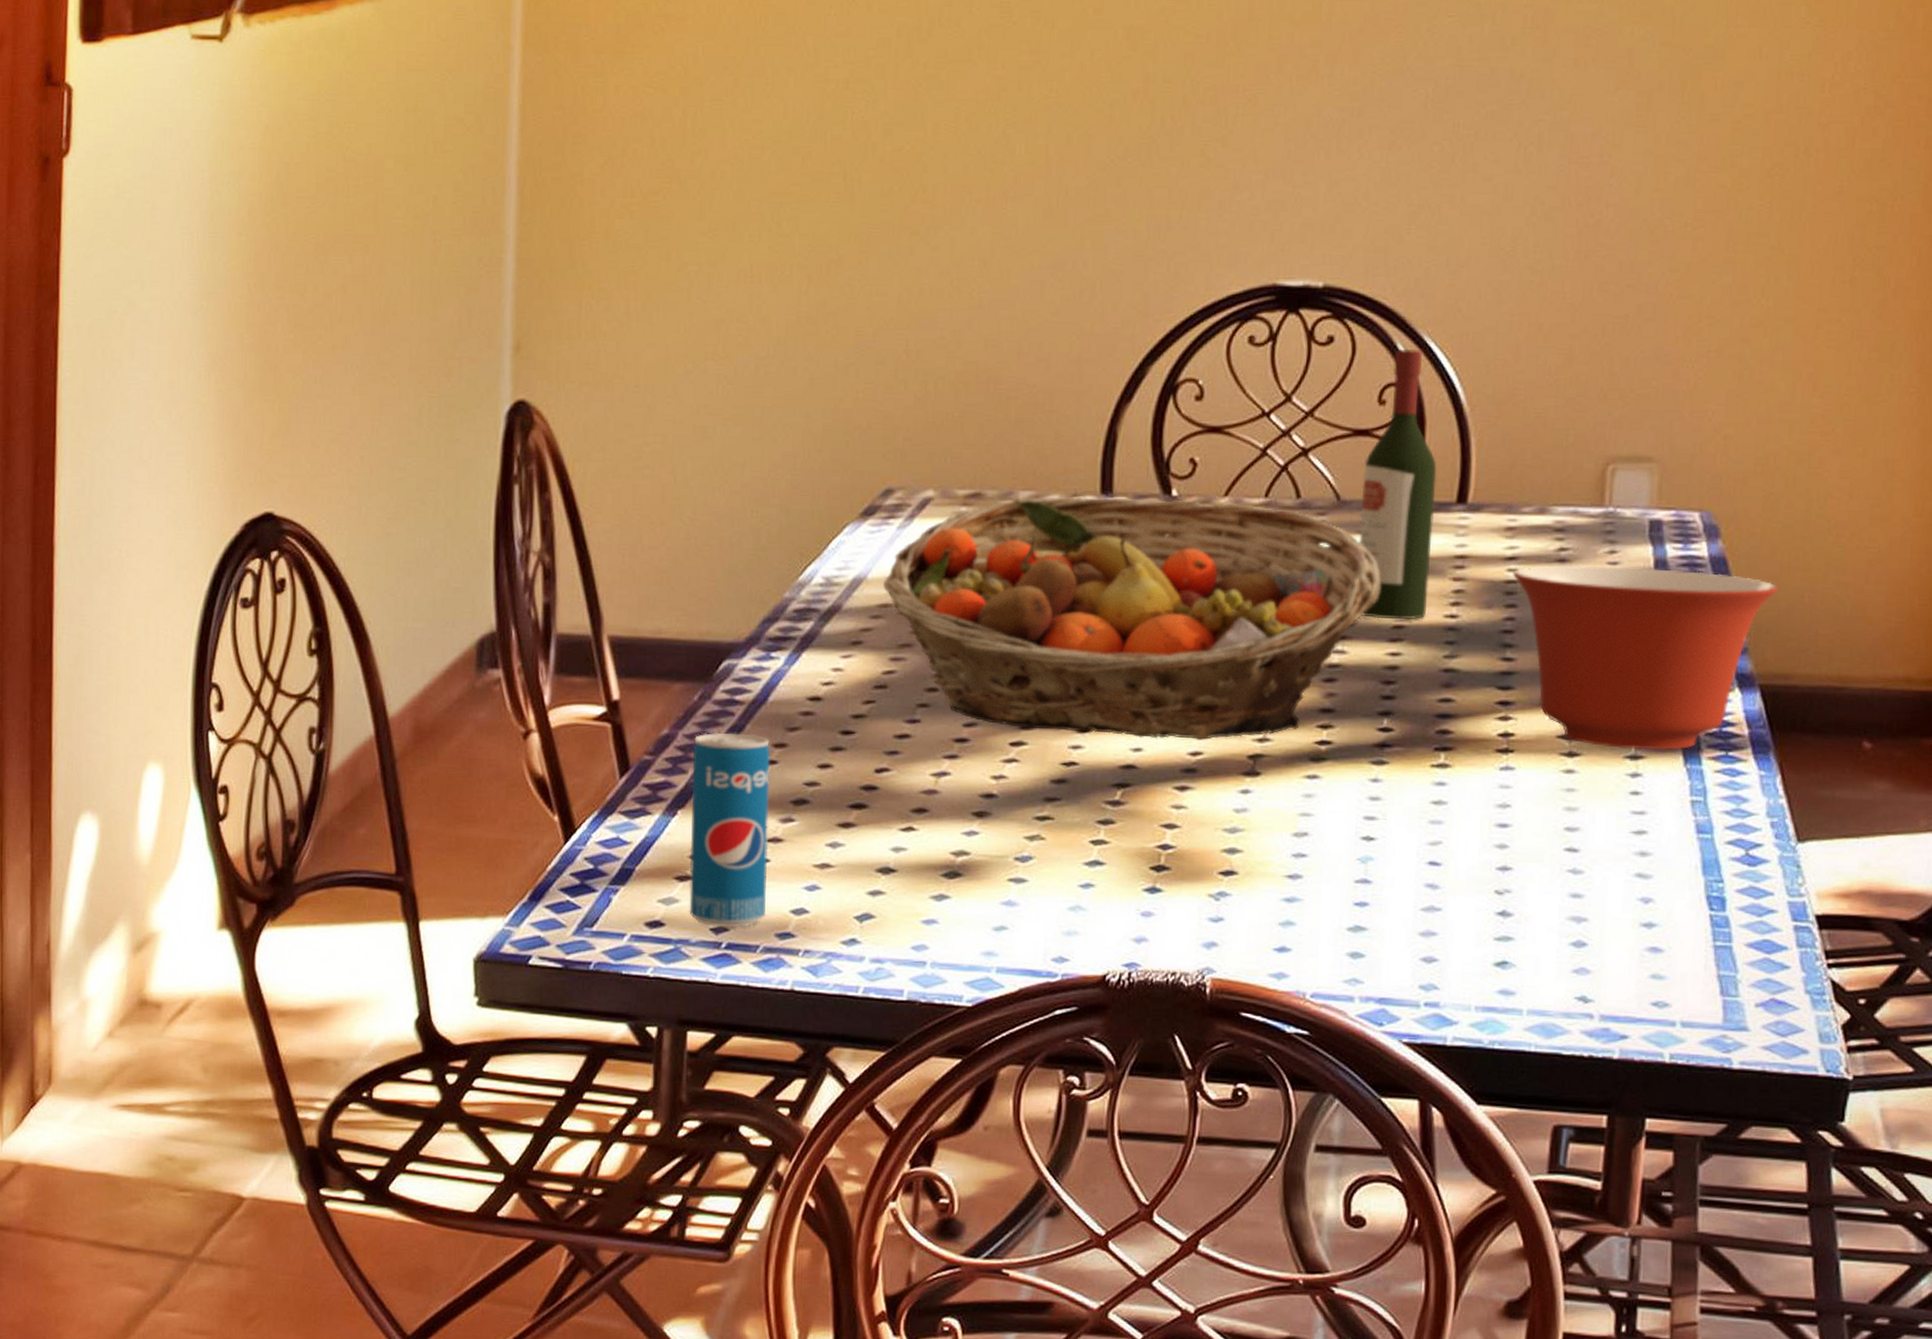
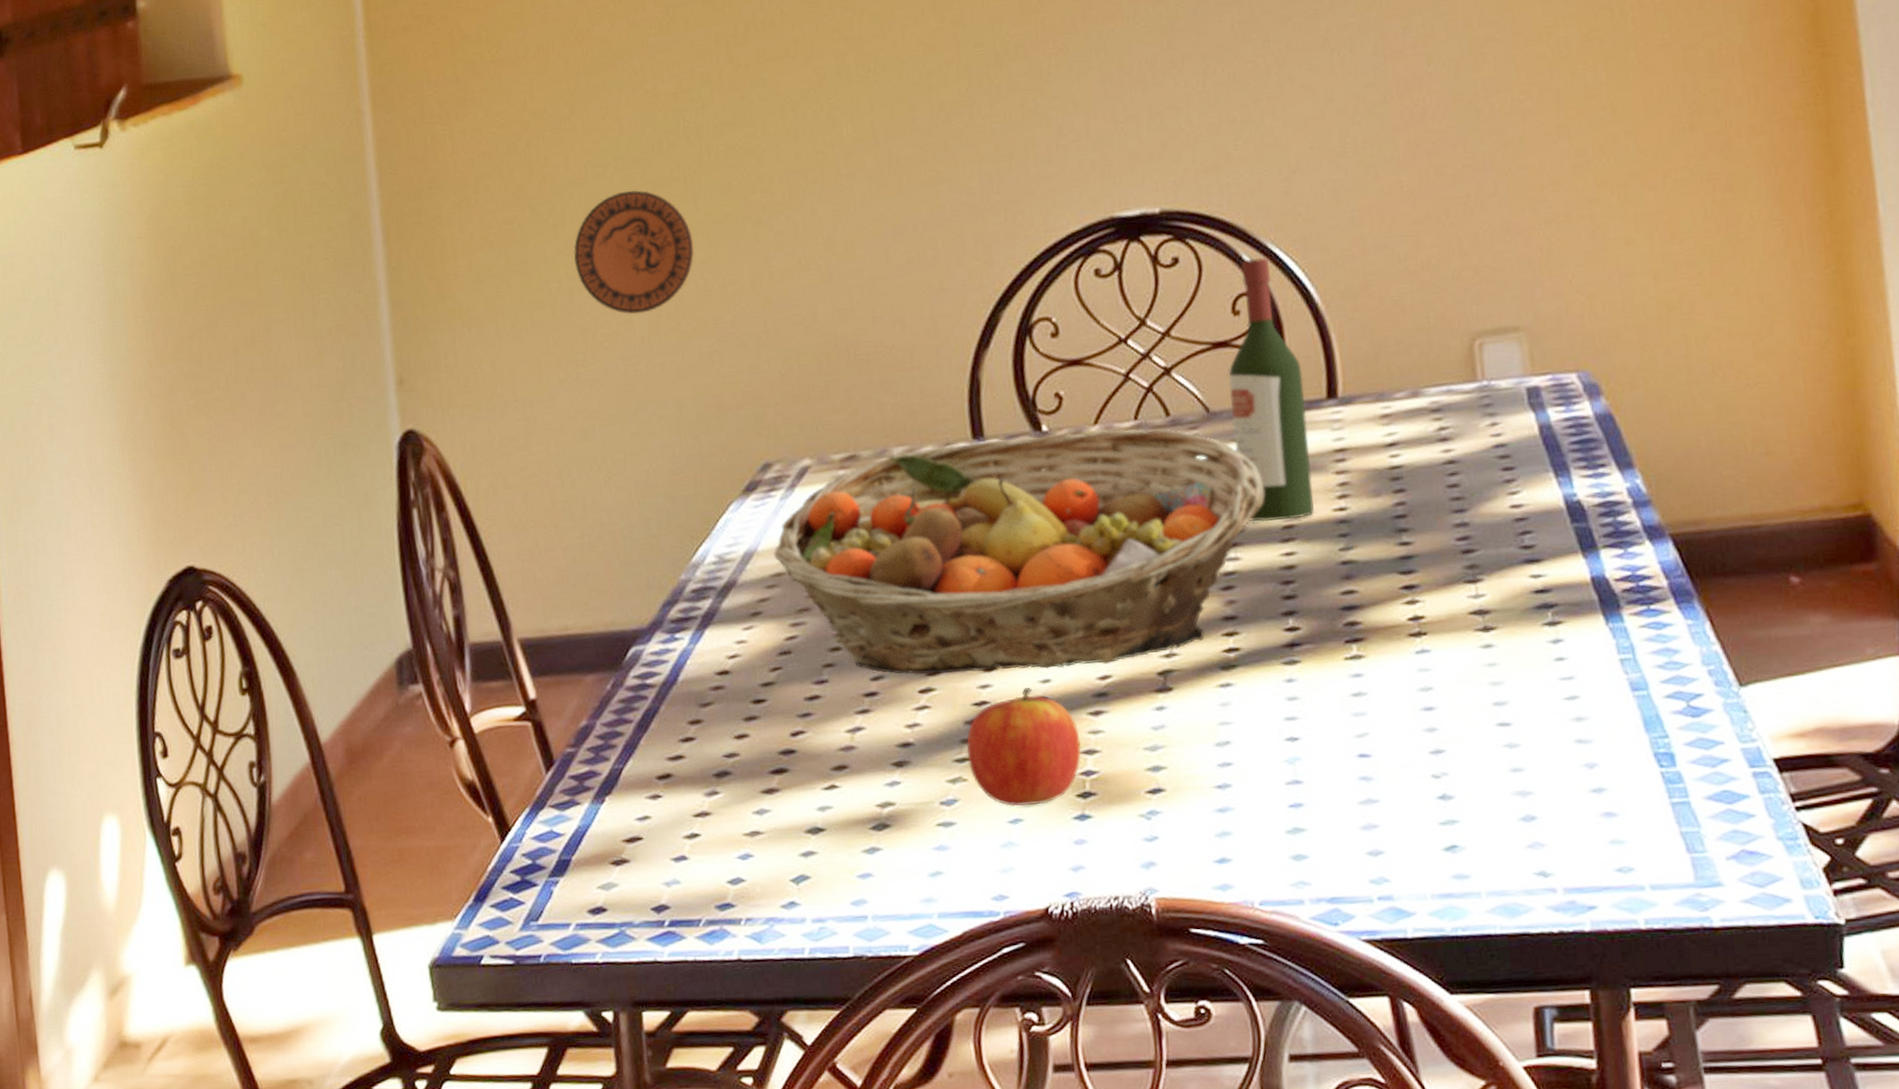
beverage can: present [689,732,771,928] -> none [612,714,703,907]
decorative plate: none [718,180,845,313] -> present [573,190,695,315]
apple: none [1048,754,1163,873] -> present [966,688,1082,806]
mixing bowl: present [1513,565,1778,750] -> none [1396,430,1671,617]

